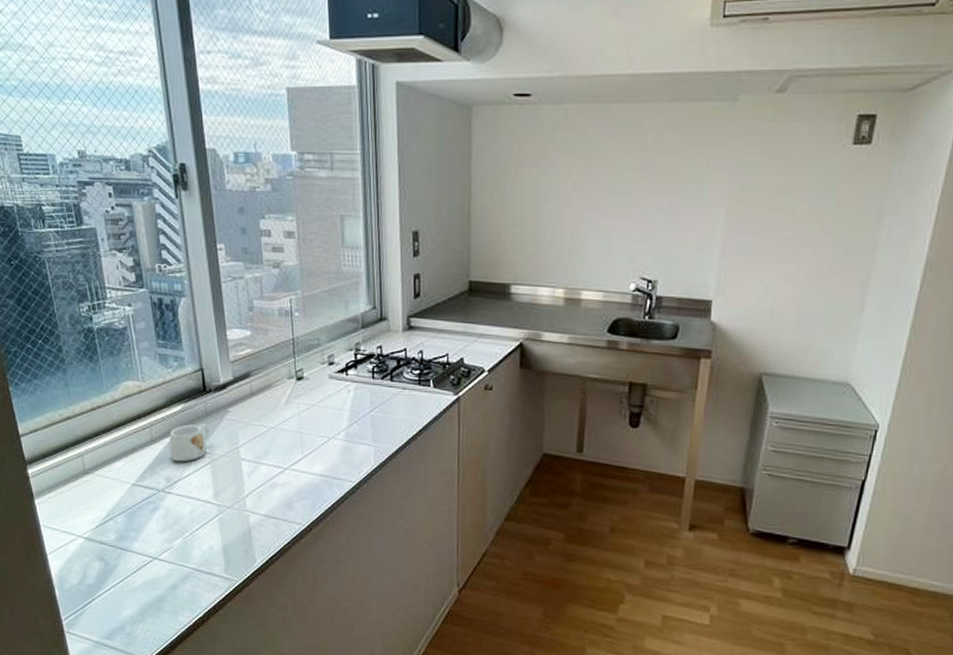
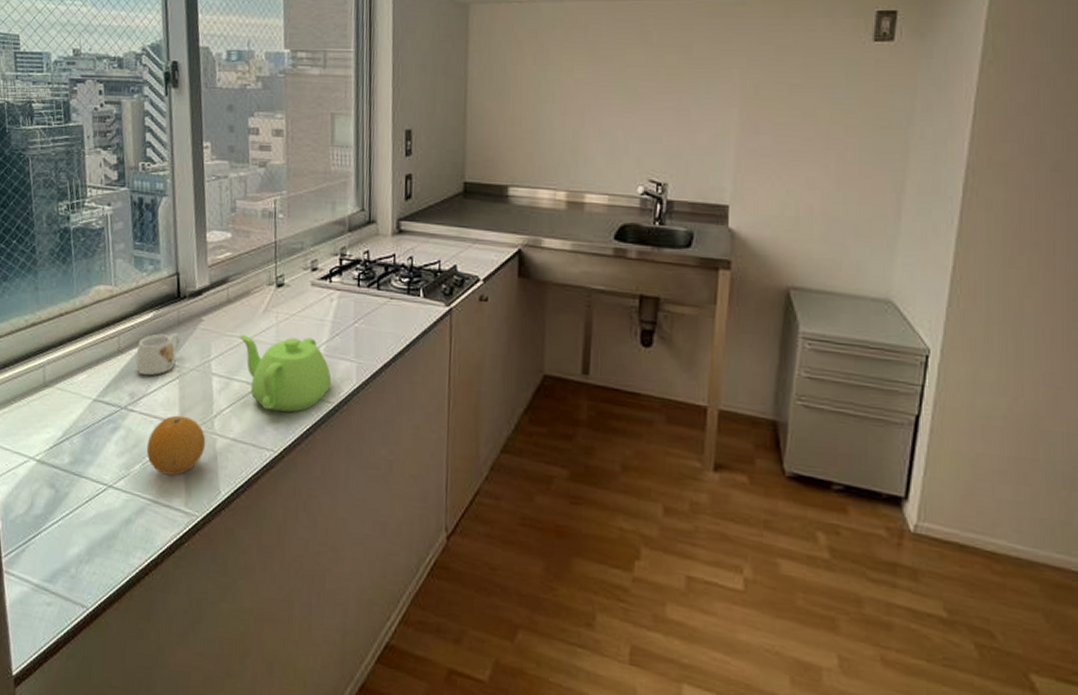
fruit: none [185,496,240,548] -> present [146,415,206,476]
teapot: none [265,424,352,491] -> present [240,335,332,413]

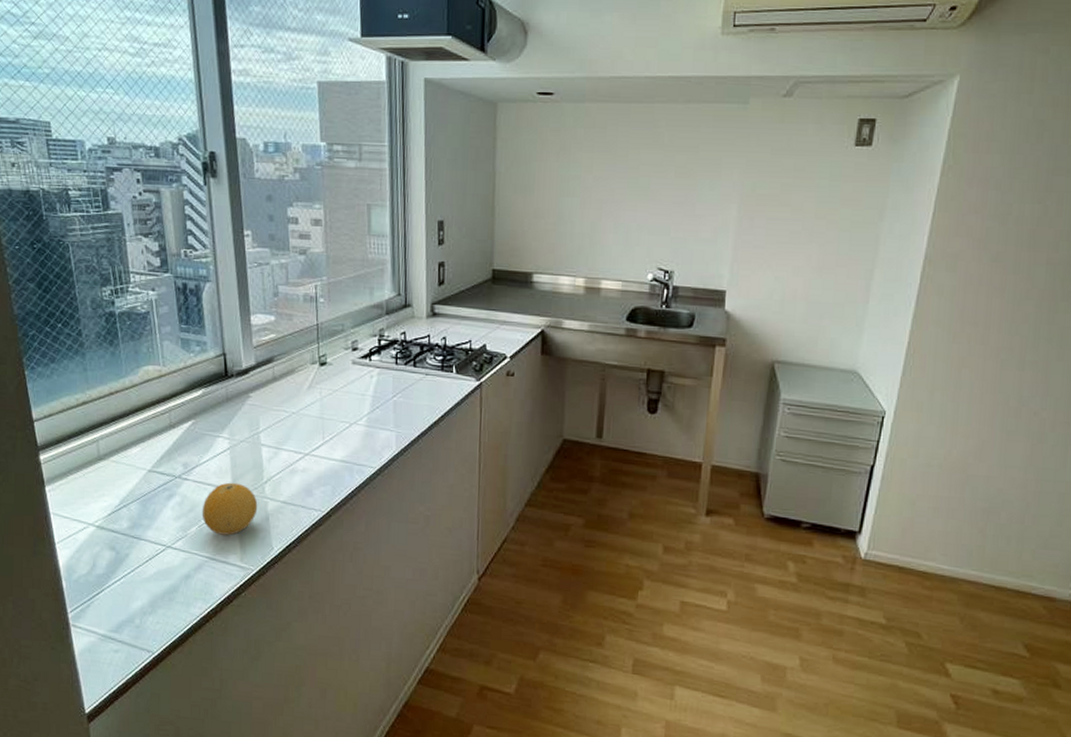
mug: present [135,332,180,376] -> none [187,408,229,448]
teapot: present [240,335,332,413] -> none [286,409,373,477]

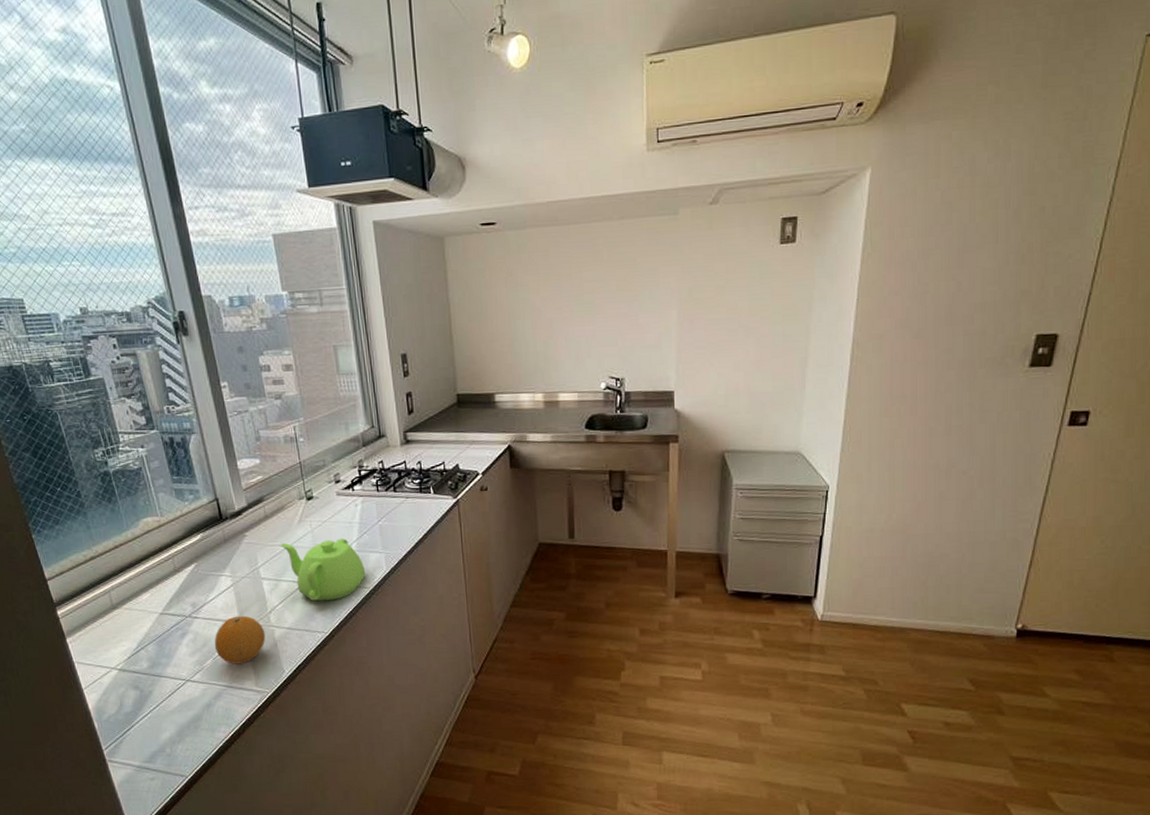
teapot: none [286,409,373,477] -> present [281,538,366,601]

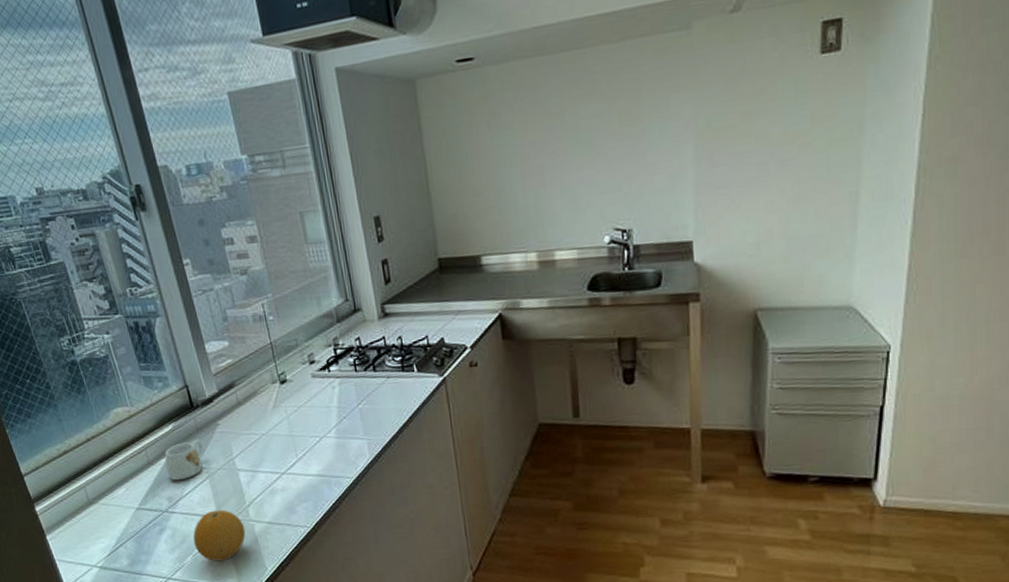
mug: none [191,548,229,588] -> present [164,439,203,481]
teapot: present [281,538,366,601] -> none [256,424,348,493]

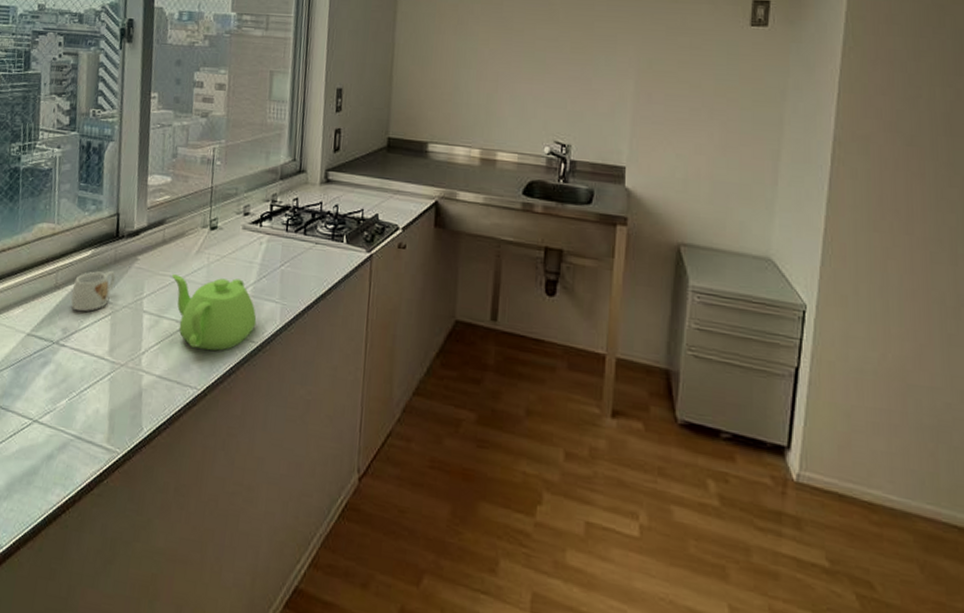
fruit: present [193,509,246,561] -> none [73,351,133,412]
teapot: none [256,424,348,493] -> present [172,274,257,351]

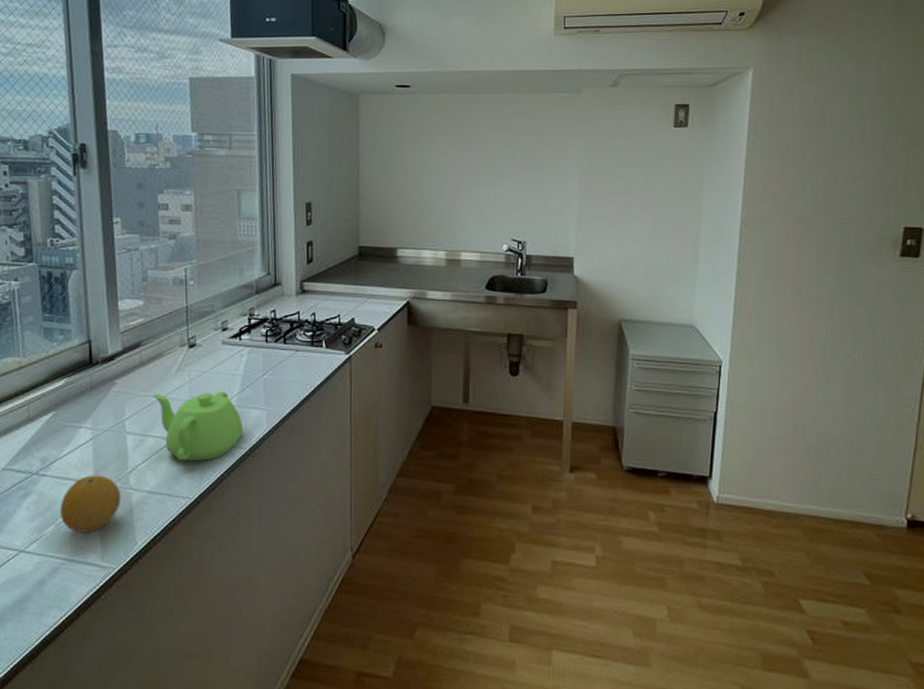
mug: present [71,270,116,312] -> none [47,397,93,441]
fruit: none [73,351,133,412] -> present [59,475,122,533]

